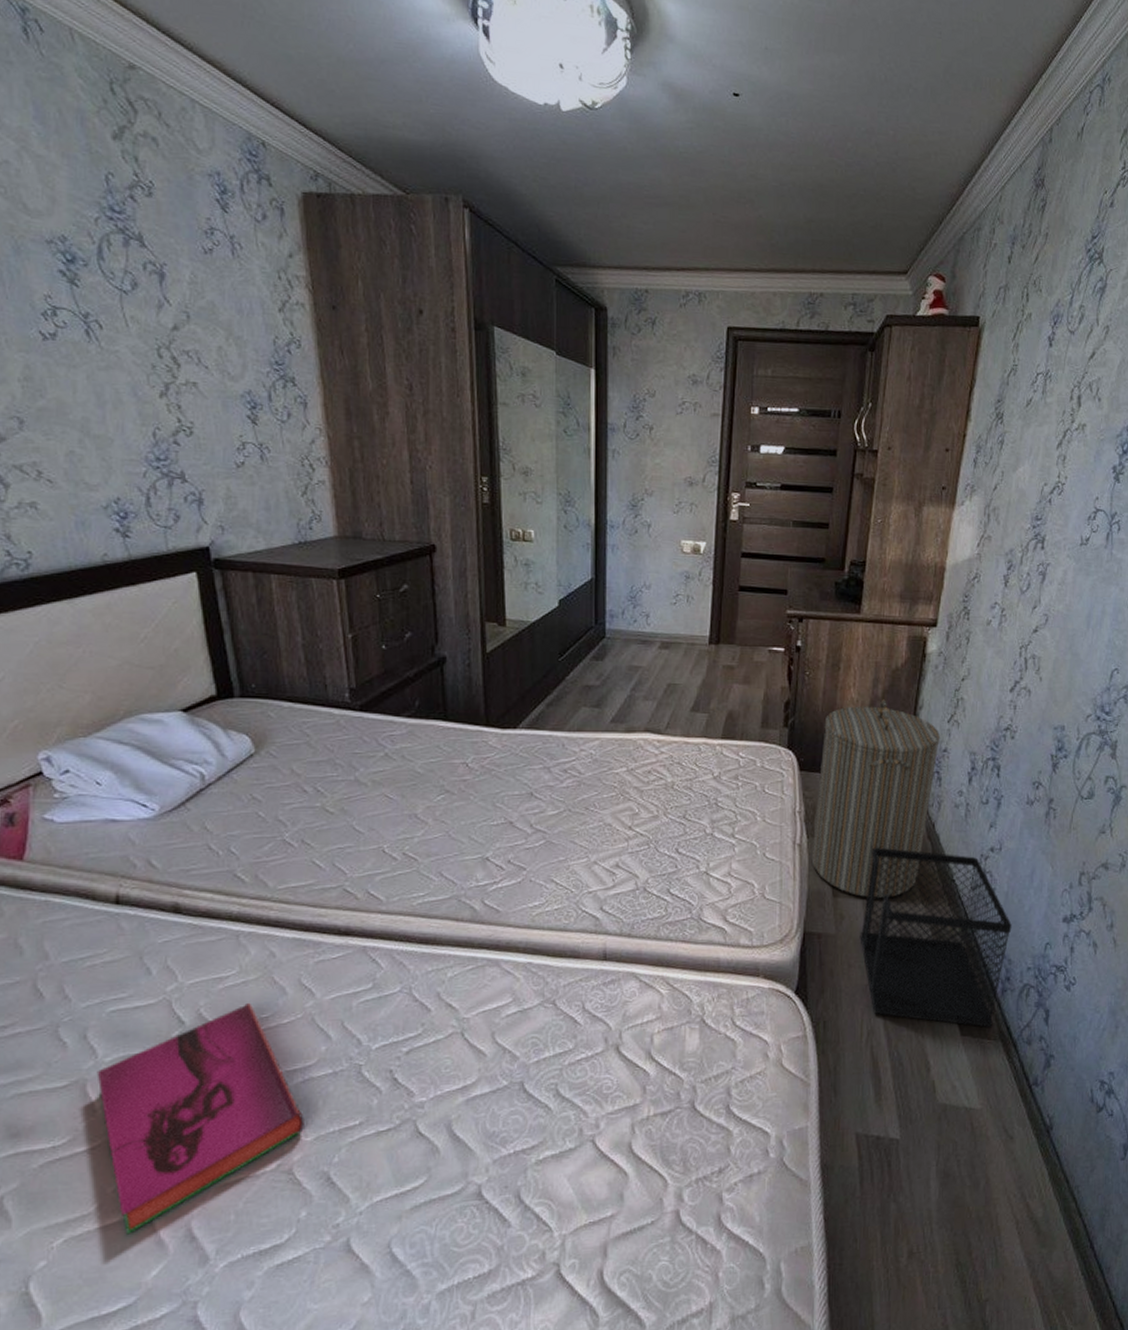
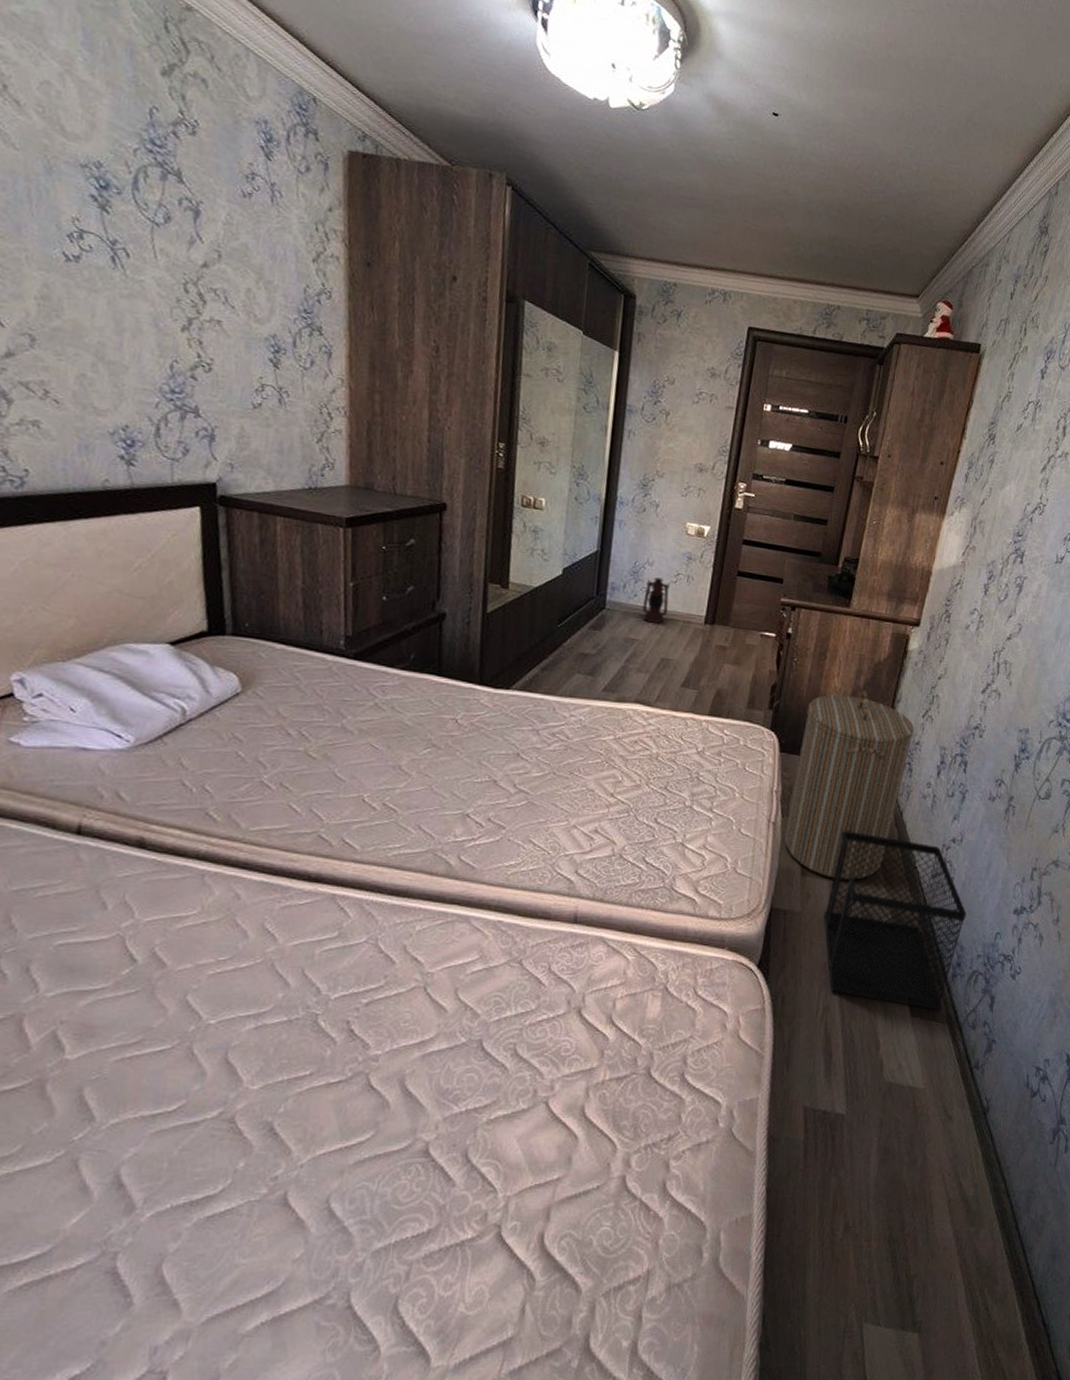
hardback book: present [97,1003,304,1235] -> none [35,945,253,1179]
lantern: none [643,600,670,648] -> present [642,577,670,623]

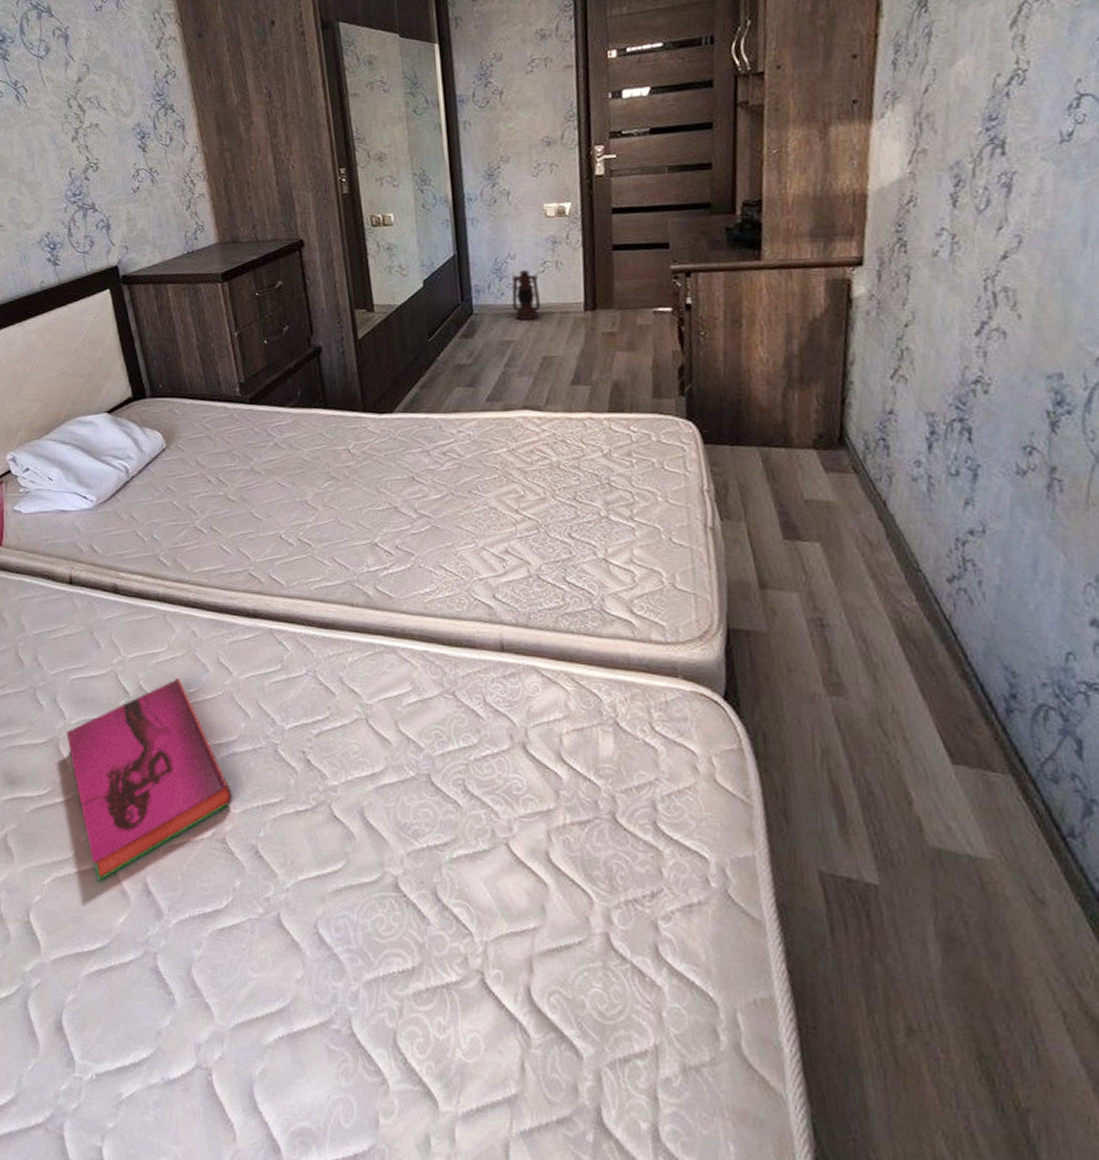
hardback book: none [35,945,253,1179] -> present [66,678,233,882]
laundry hamper: present [784,690,915,880] -> none [727,356,884,590]
wastebasket: present [823,830,967,1010] -> none [799,530,1012,756]

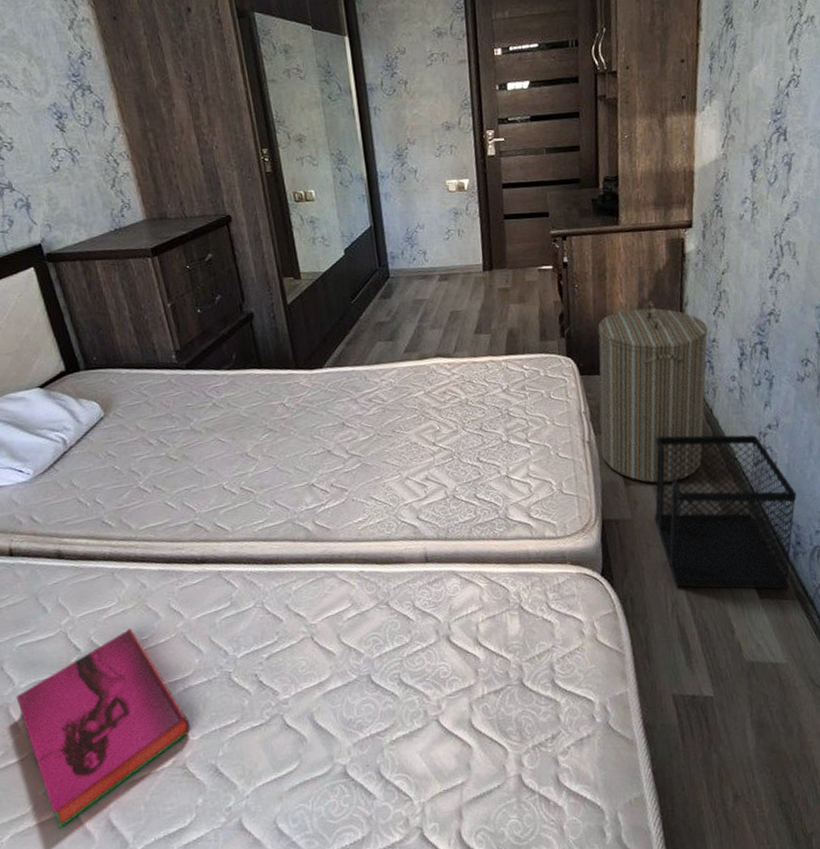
lantern: present [511,270,540,320] -> none [421,238,447,281]
laundry hamper: none [727,356,884,590] -> present [598,301,709,483]
wastebasket: none [799,530,1012,756] -> present [654,434,797,589]

